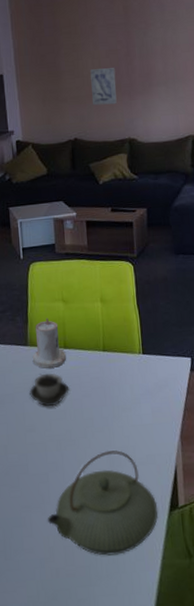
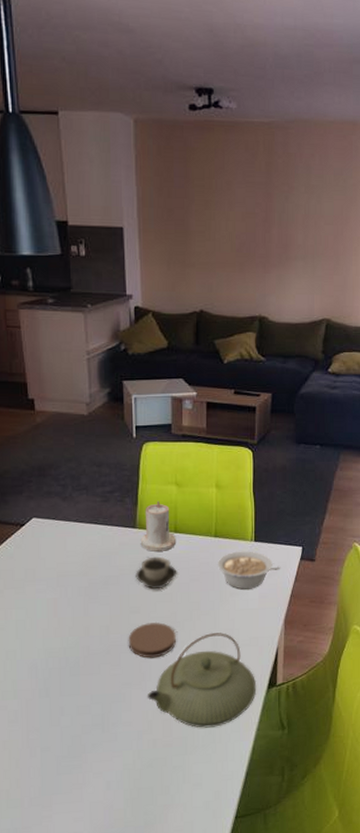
coaster: none [25,440,72,479] -> present [128,621,176,658]
wall art: present [90,68,117,106] -> none [222,233,251,276]
legume: none [108,364,170,404] -> present [218,551,280,589]

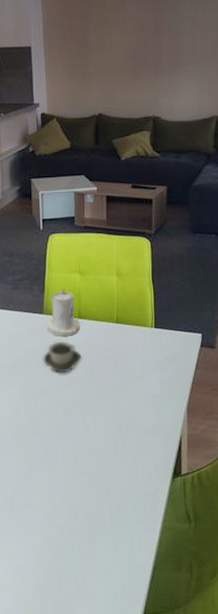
coaster: present [128,621,176,658] -> none [36,405,81,441]
teapot: present [147,632,257,728] -> none [54,417,162,516]
legume: present [218,551,280,589] -> none [120,337,180,375]

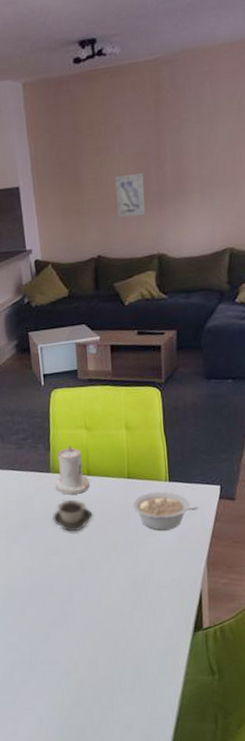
wall art: none [118,45,144,82] -> present [115,173,145,218]
legume: none [120,337,180,375] -> present [133,491,198,530]

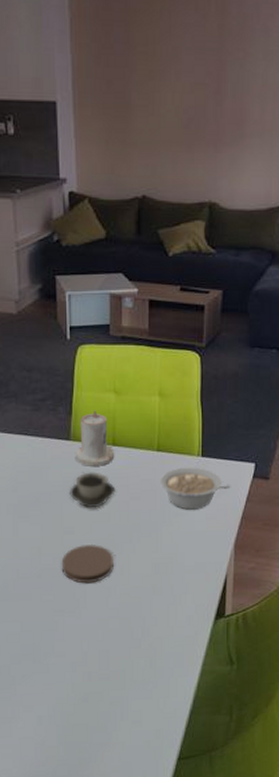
coaster: none [49,563,96,599] -> present [61,543,114,584]
wall art: present [115,173,145,218] -> none [167,107,200,156]

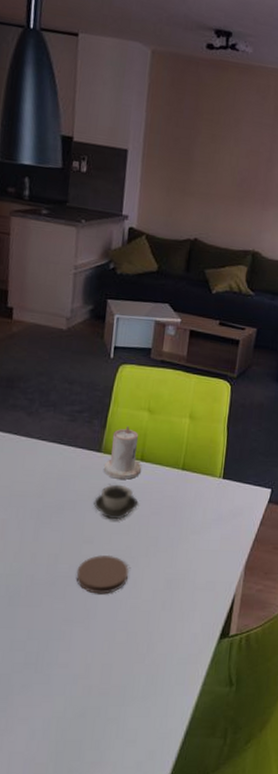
legume: present [161,467,230,510] -> none [182,487,246,529]

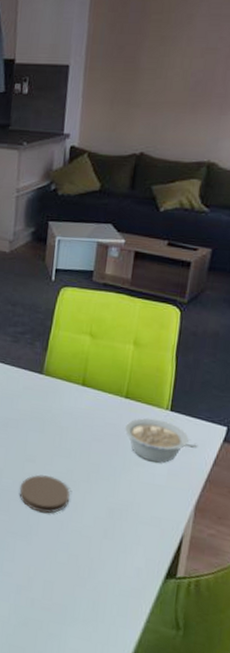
cup: present [94,484,138,520] -> none [36,406,80,443]
candle: present [103,425,141,480] -> none [45,349,83,403]
legume: none [182,487,246,529] -> present [125,418,197,463]

